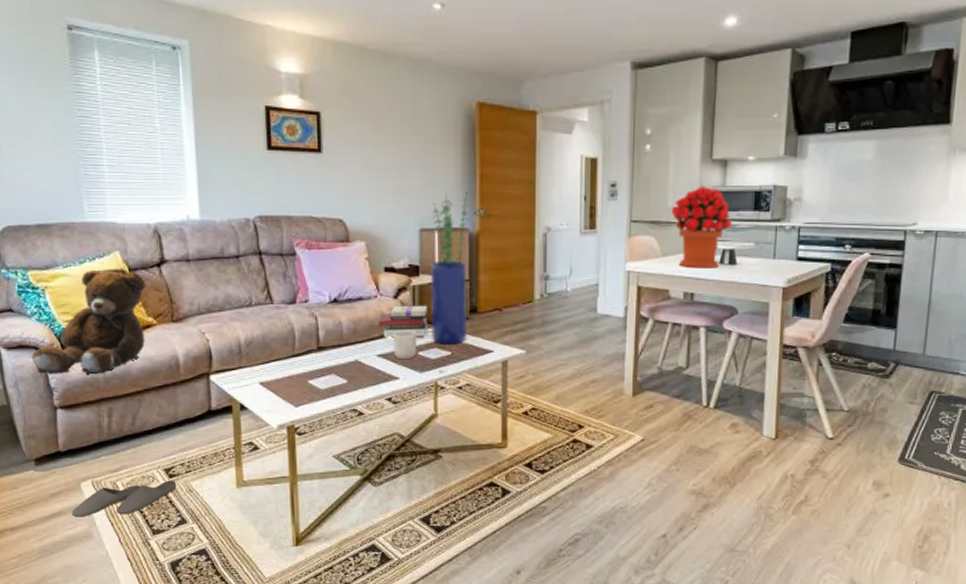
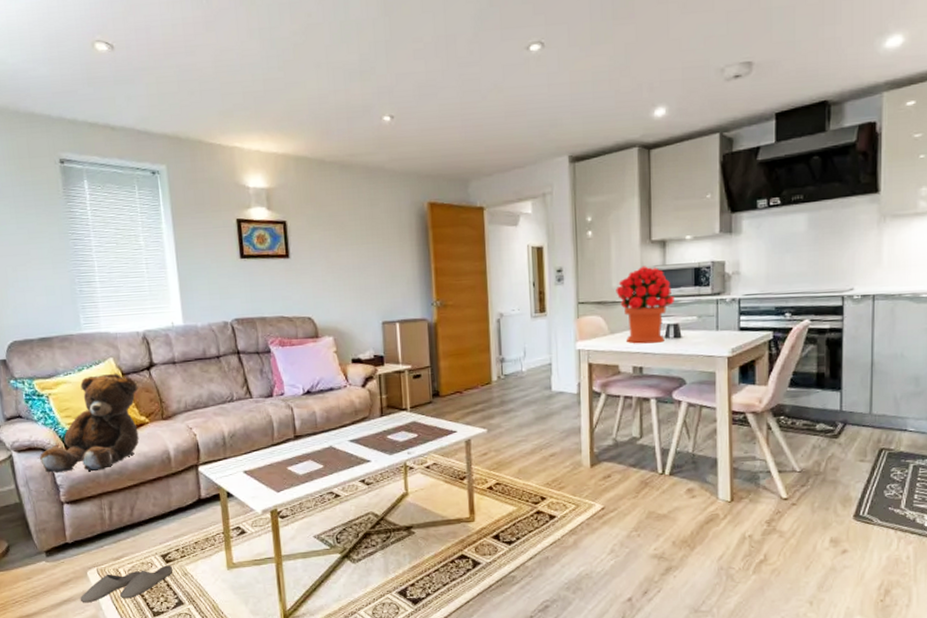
books: present [378,305,429,338] -> none [349,392,396,424]
mug: present [393,330,417,360] -> none [363,415,386,444]
vase: present [429,191,470,346] -> none [393,285,431,429]

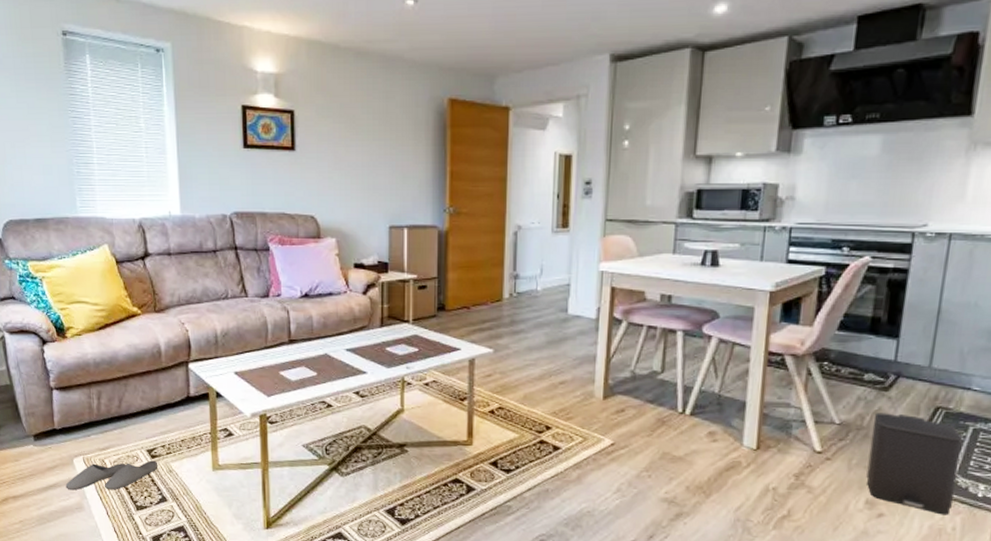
teddy bear: present [38,373,140,473] -> none [29,260,133,360]
bouquet: present [616,266,674,344] -> none [649,183,716,270]
pedal bin: none [828,458,906,546] -> present [866,412,963,515]

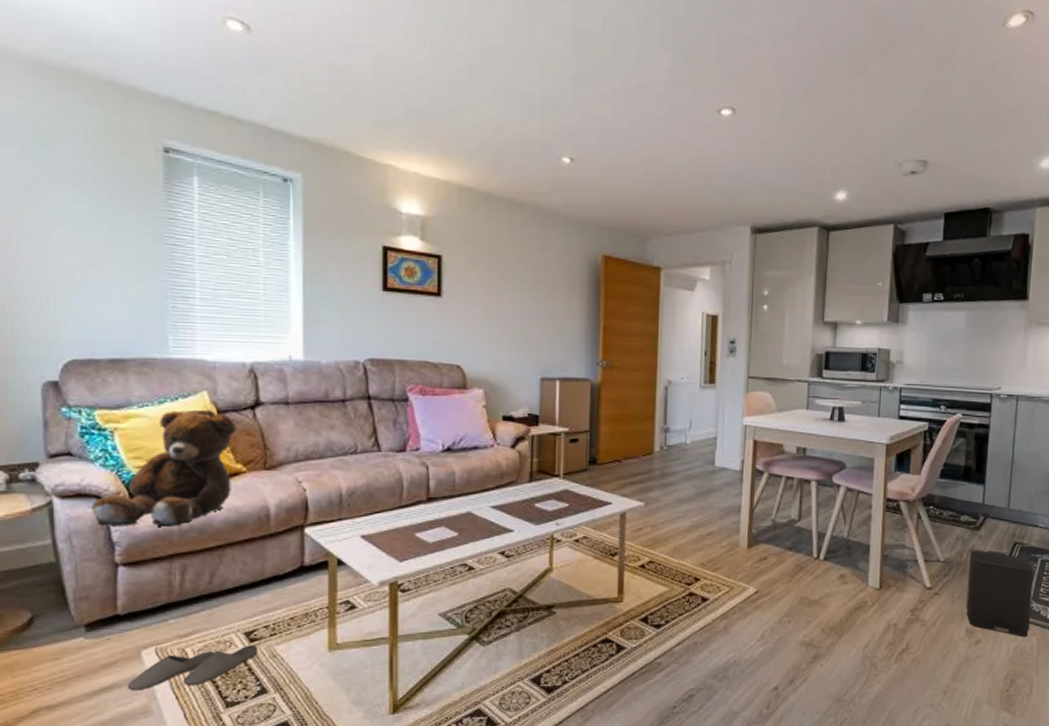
teddy bear: none [29,260,133,360] -> present [89,409,239,528]

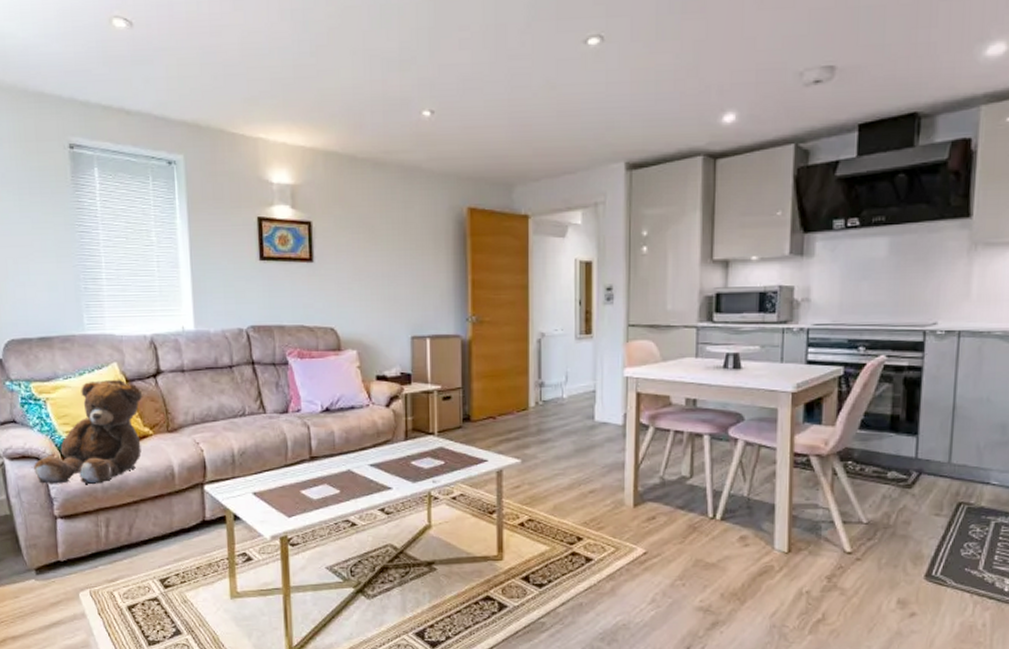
slippers: present [127,644,257,691] -> none [70,590,171,627]
pedal bin: present [966,549,1035,637] -> none [896,510,986,612]

